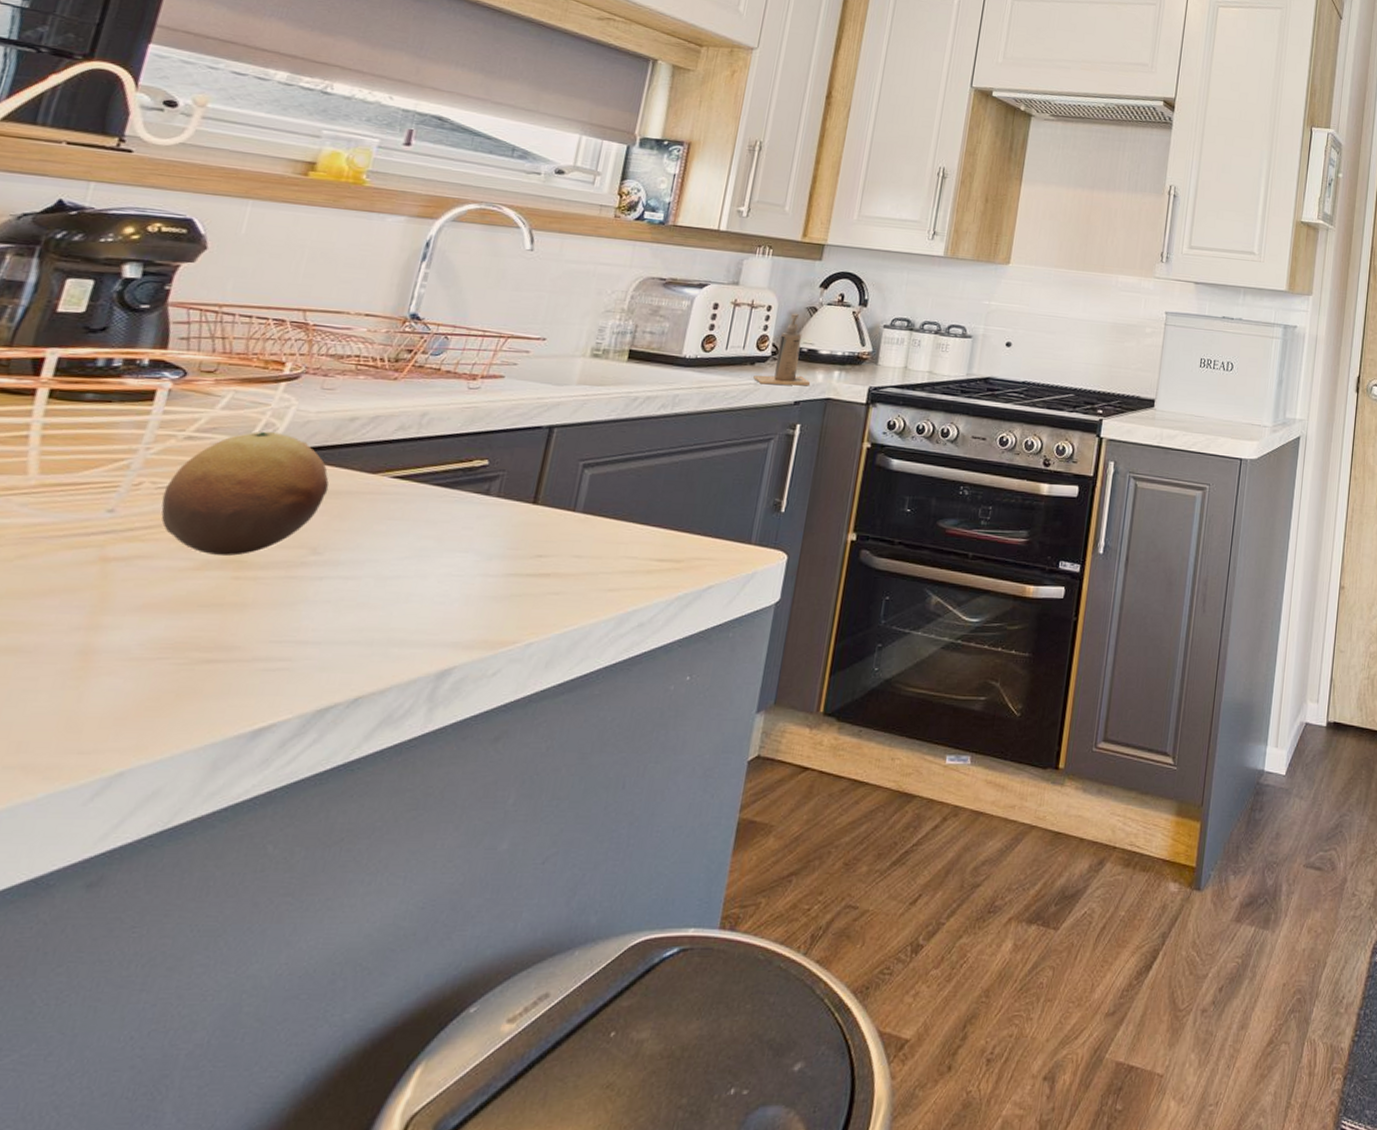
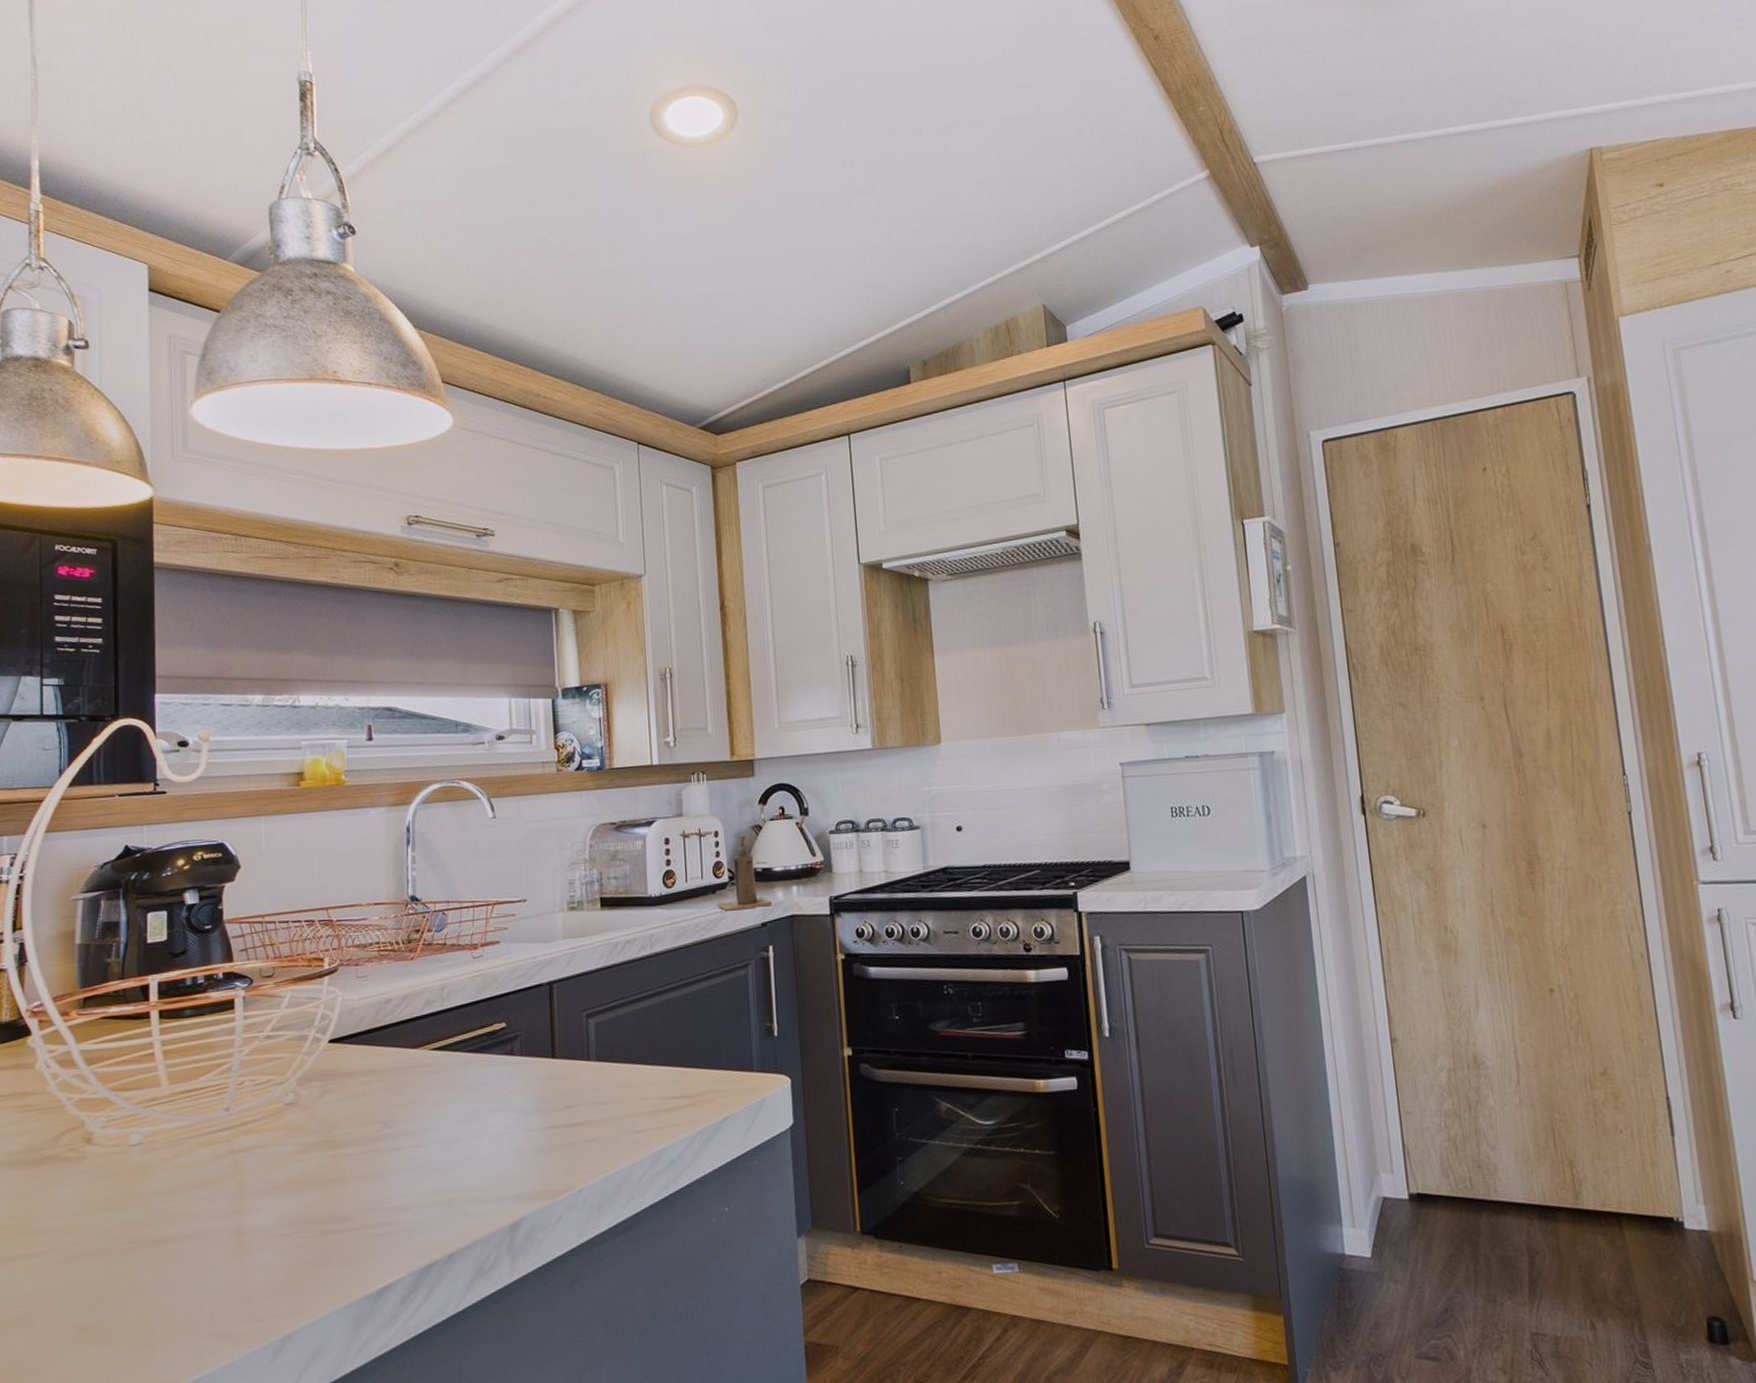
fruit: present [161,431,330,556] -> none [261,1022,384,1138]

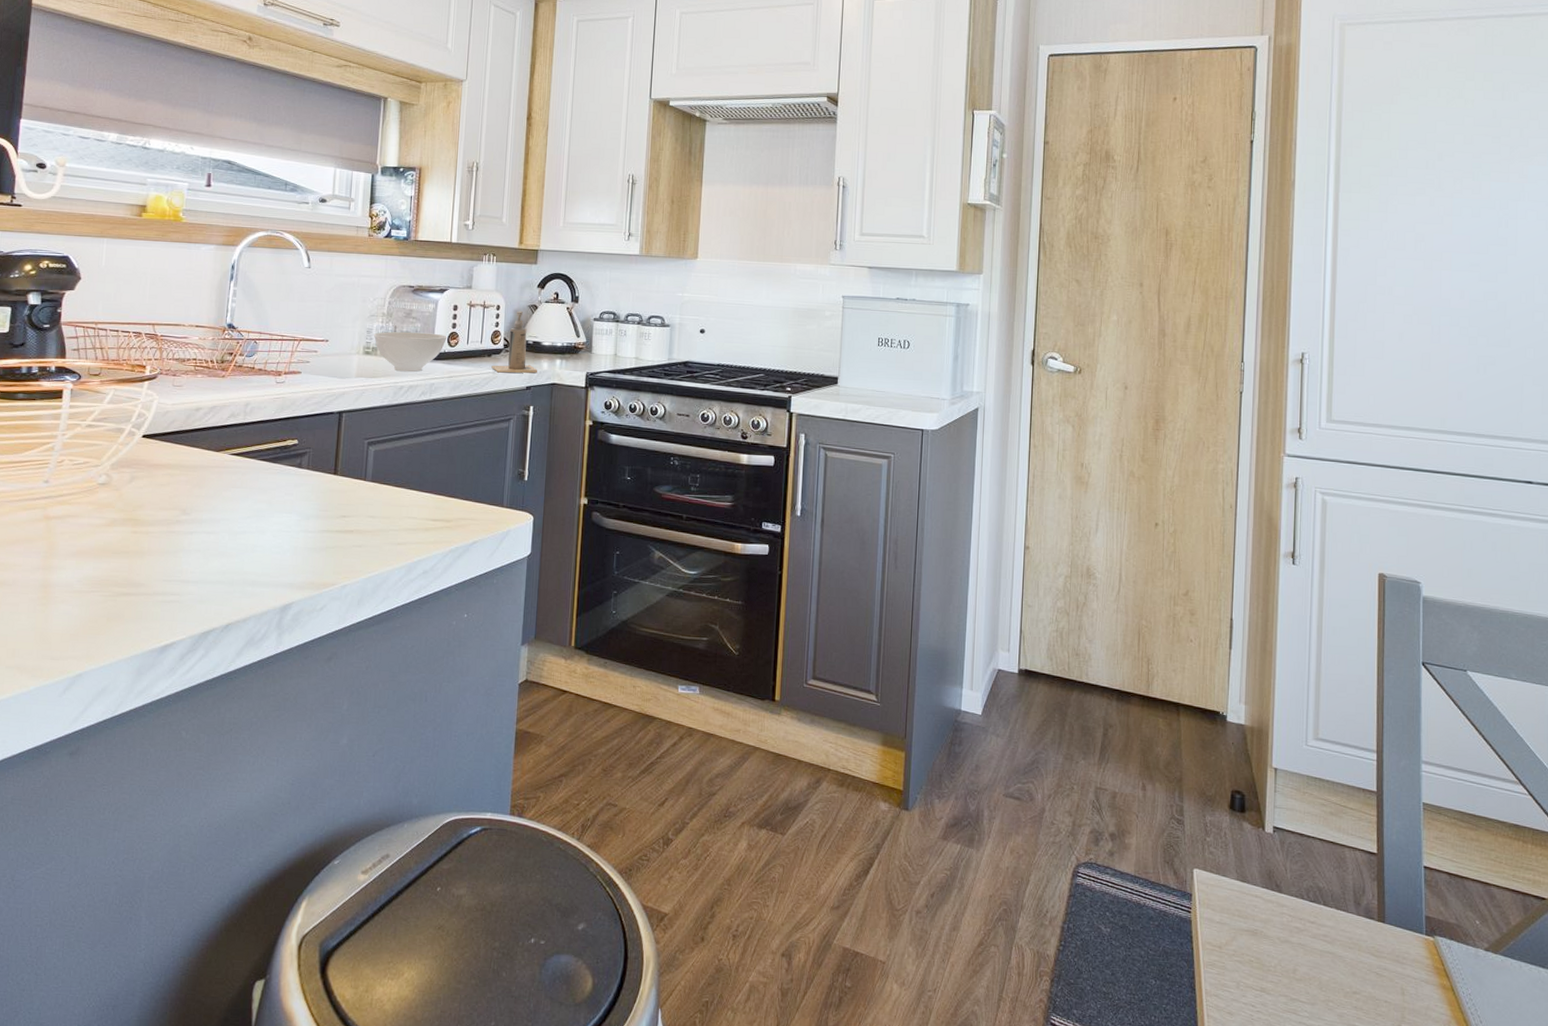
bowl: none [576,874,662,926] -> present [373,331,448,372]

